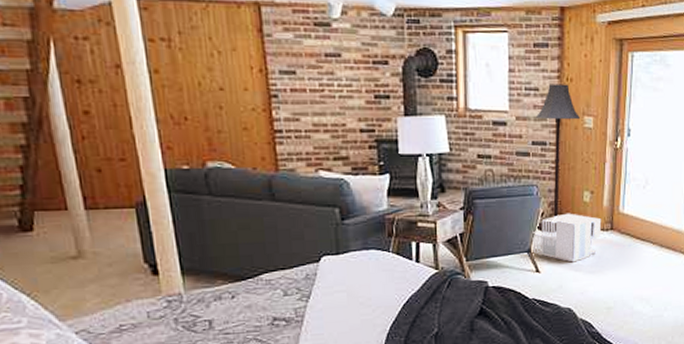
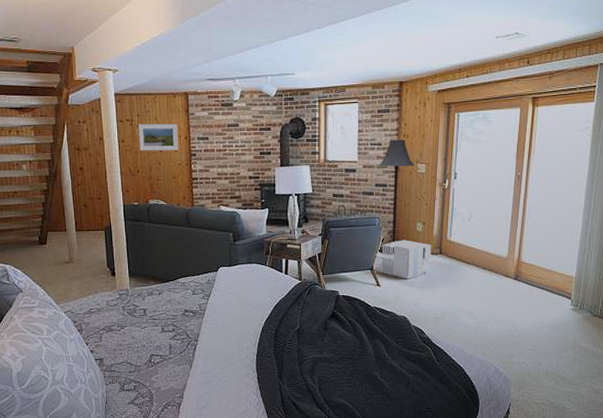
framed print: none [182,46,249,89] -> present [139,123,178,151]

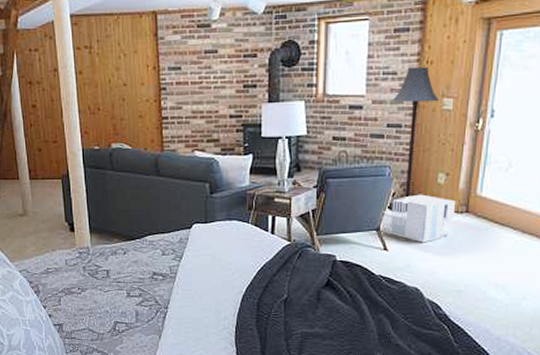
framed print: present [139,123,178,151] -> none [99,50,145,85]

